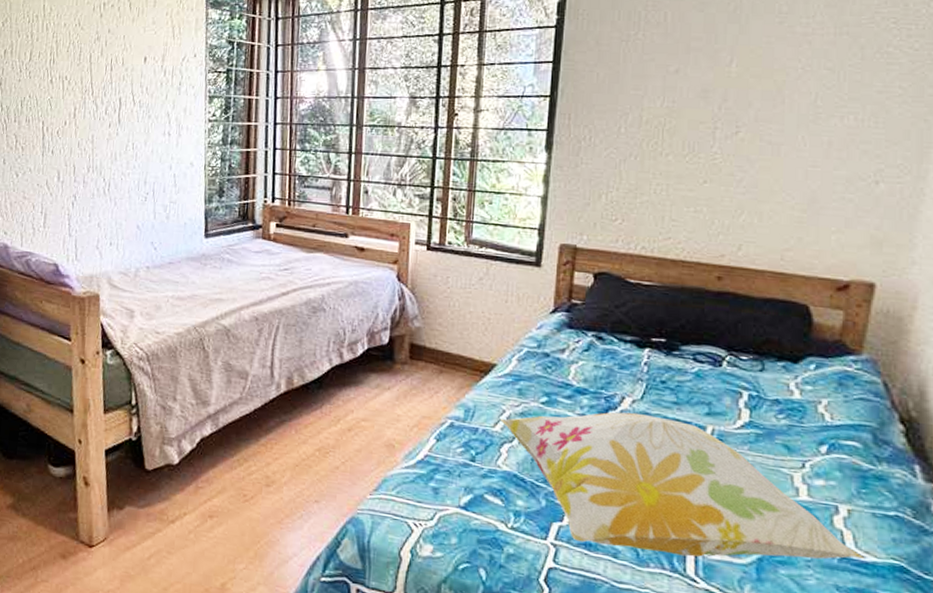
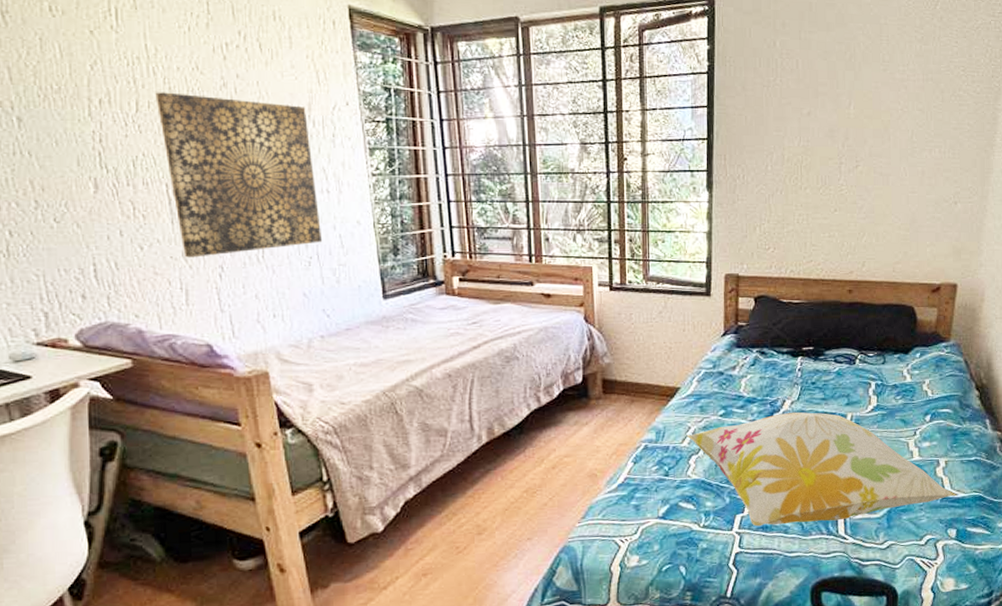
wall art: none [45,44,160,187] -> present [155,92,323,258]

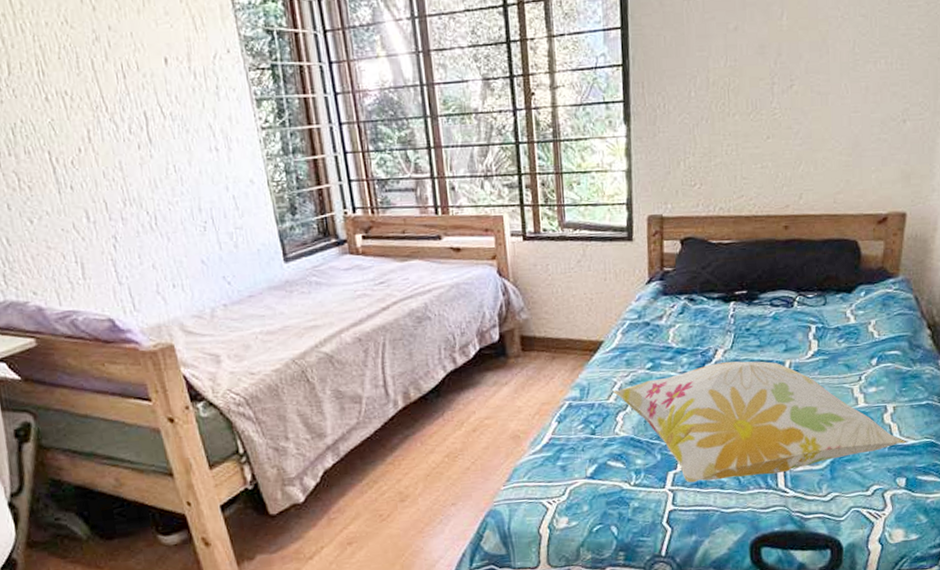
wall art: present [155,92,323,258] -> none [26,51,216,229]

